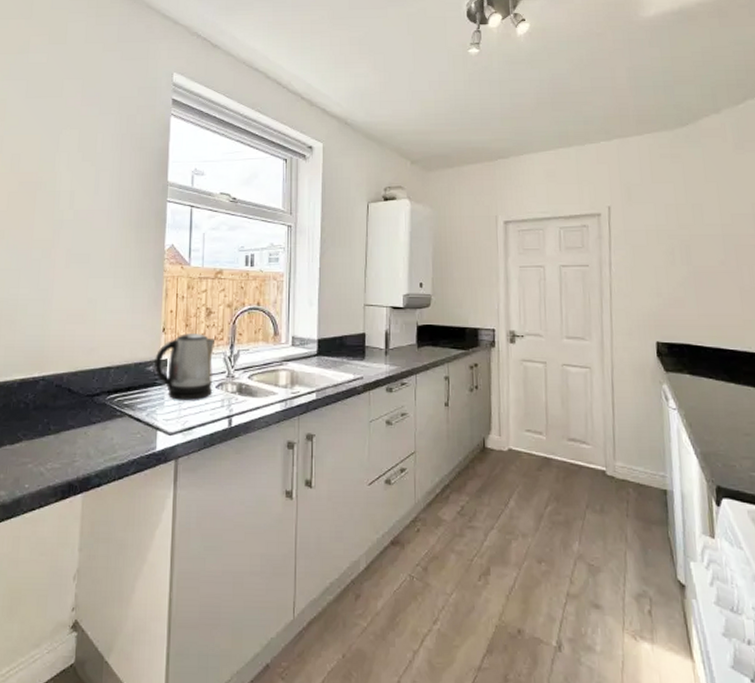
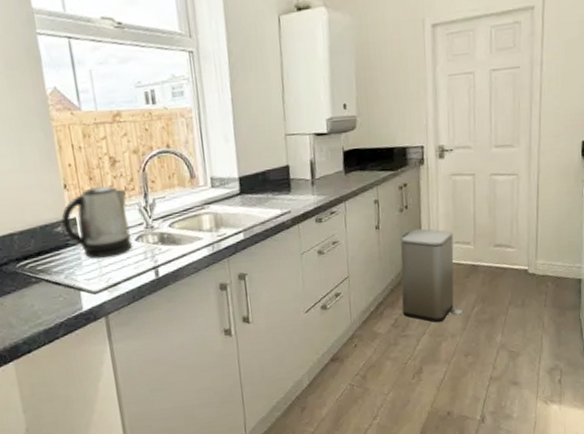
pedal bin: none [469,411,536,518] -> present [400,228,464,323]

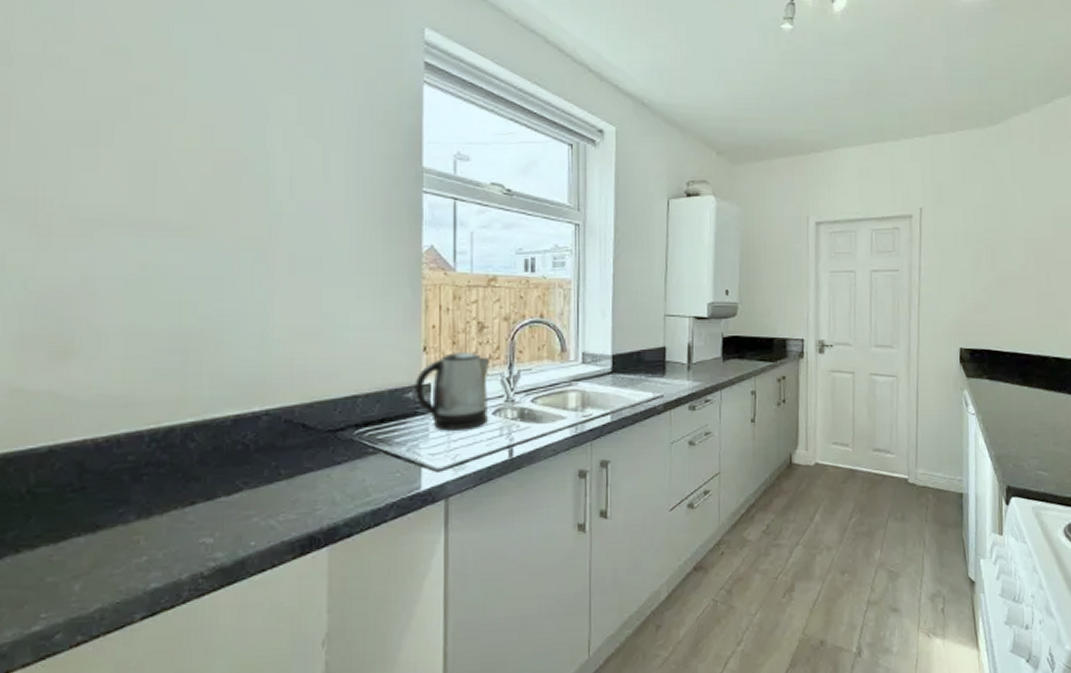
pedal bin: present [400,228,464,323] -> none [775,425,840,533]

